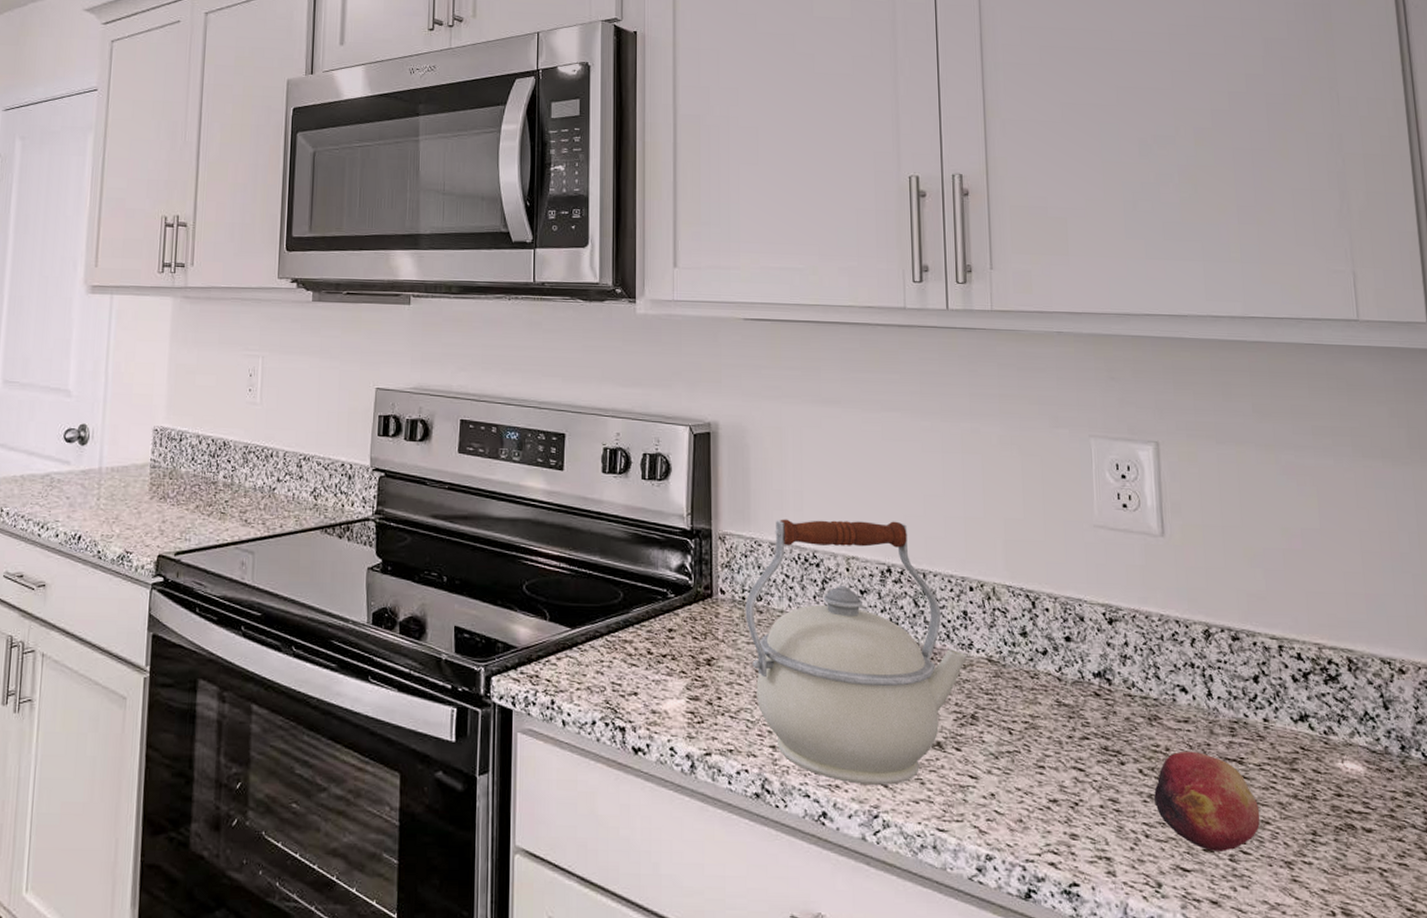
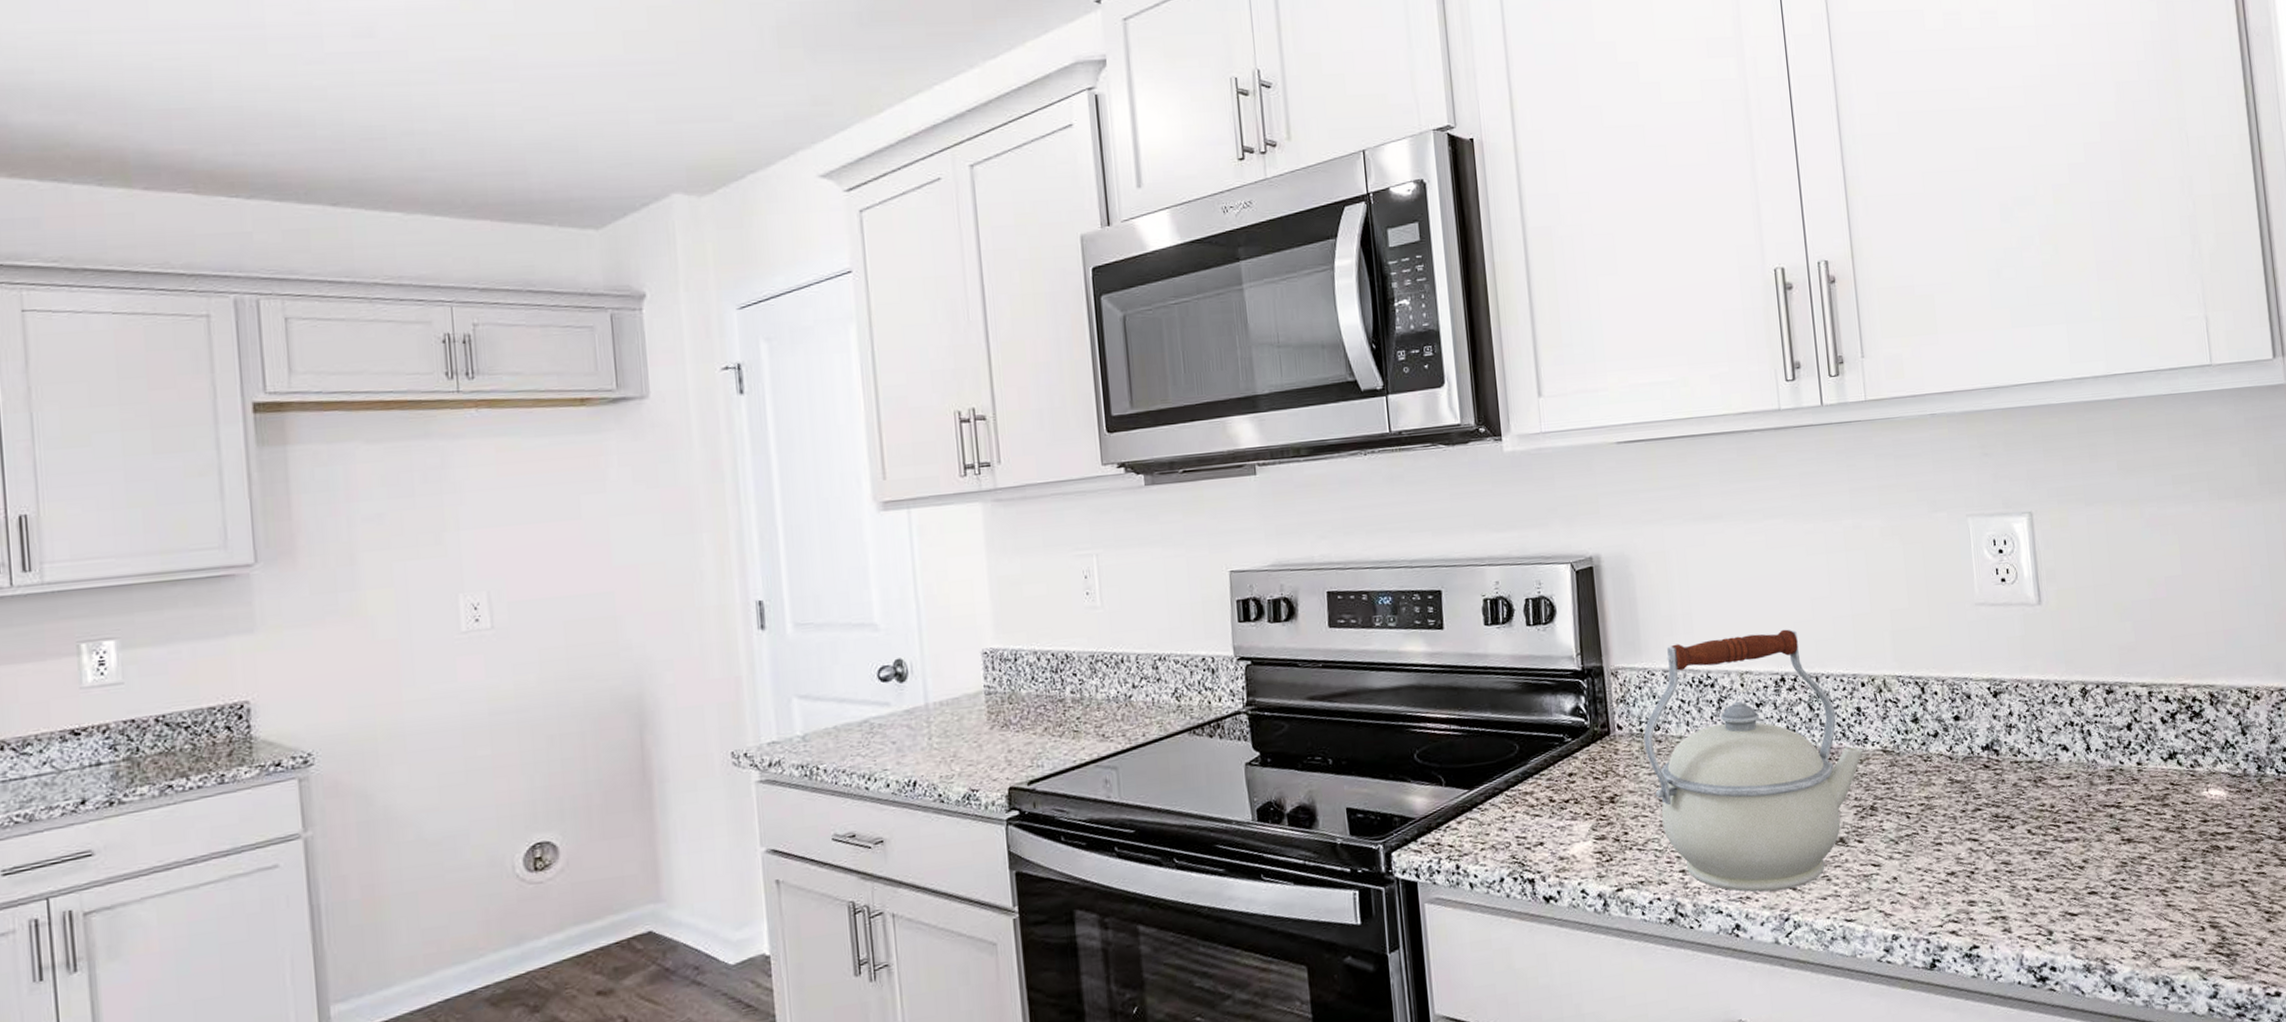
fruit: present [1154,750,1260,853] -> none [2042,804,2137,893]

